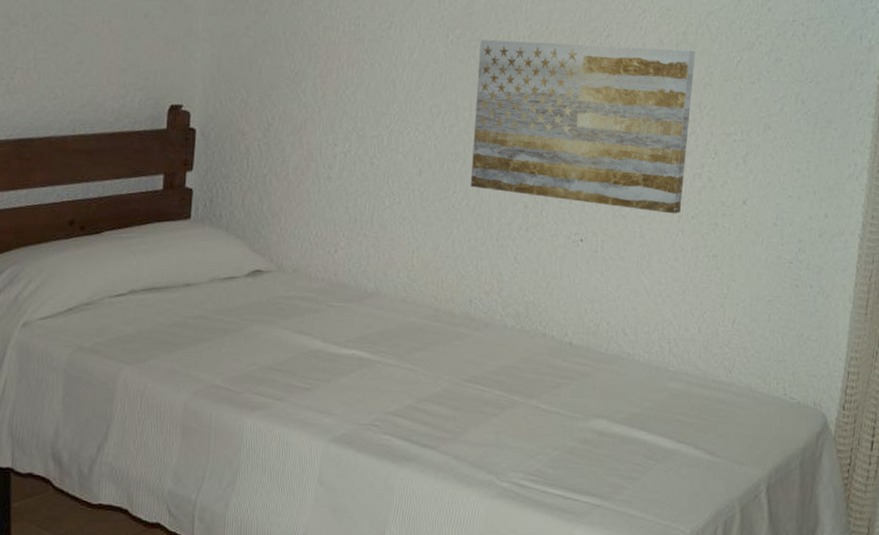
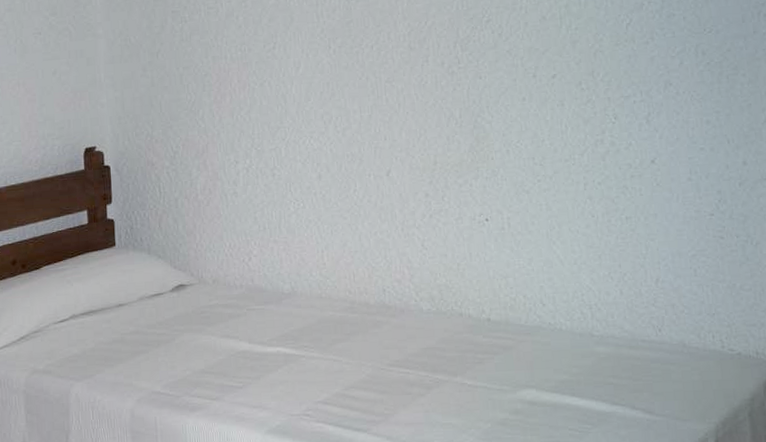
wall art: present [470,39,696,214] -> none [361,21,586,184]

